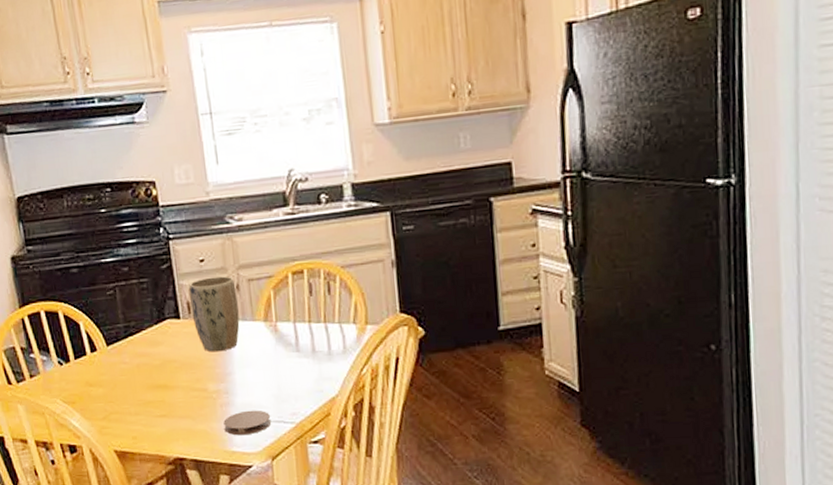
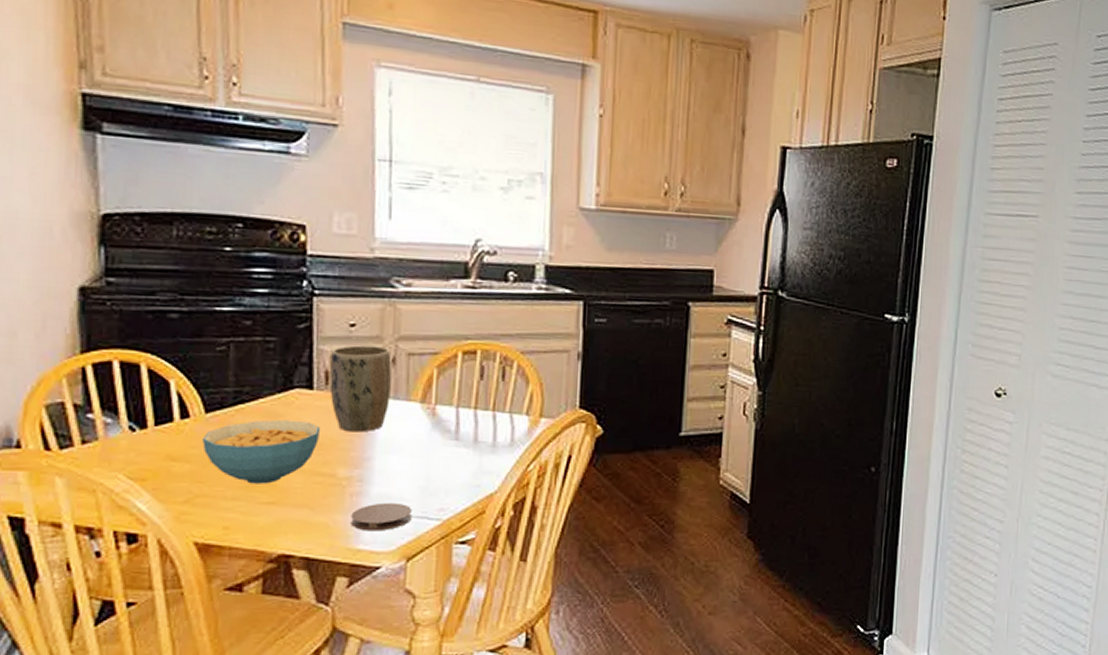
cereal bowl: none [108,346,191,401] -> present [203,419,321,484]

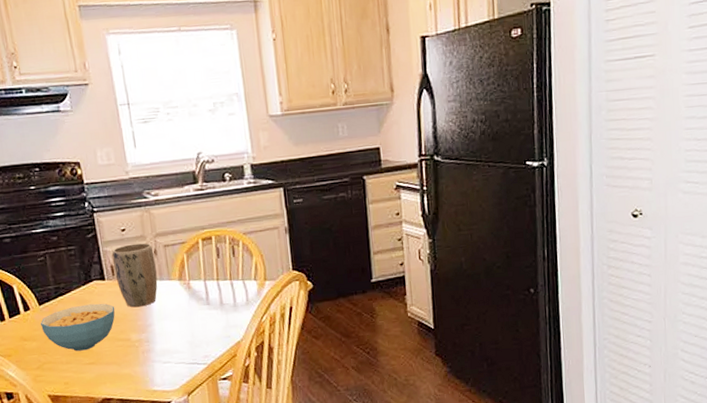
coaster: present [351,502,413,531] -> none [145,354,187,377]

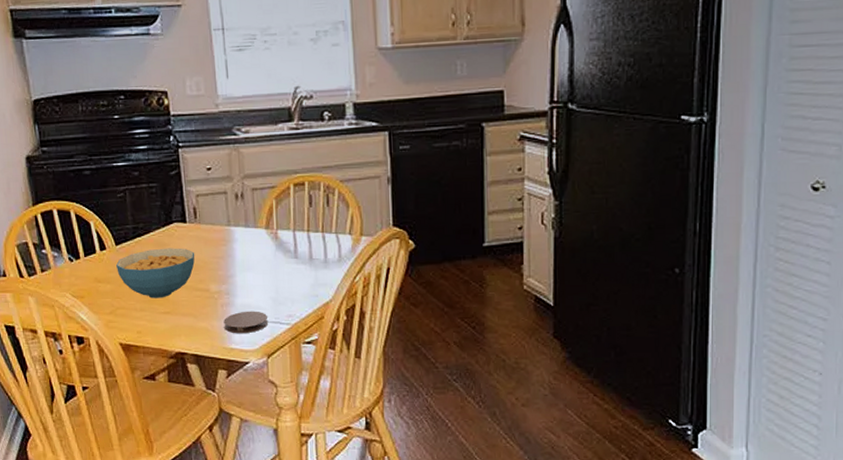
plant pot: present [112,243,158,308] -> none [196,184,243,255]
coaster: none [145,354,187,377] -> present [224,311,269,334]

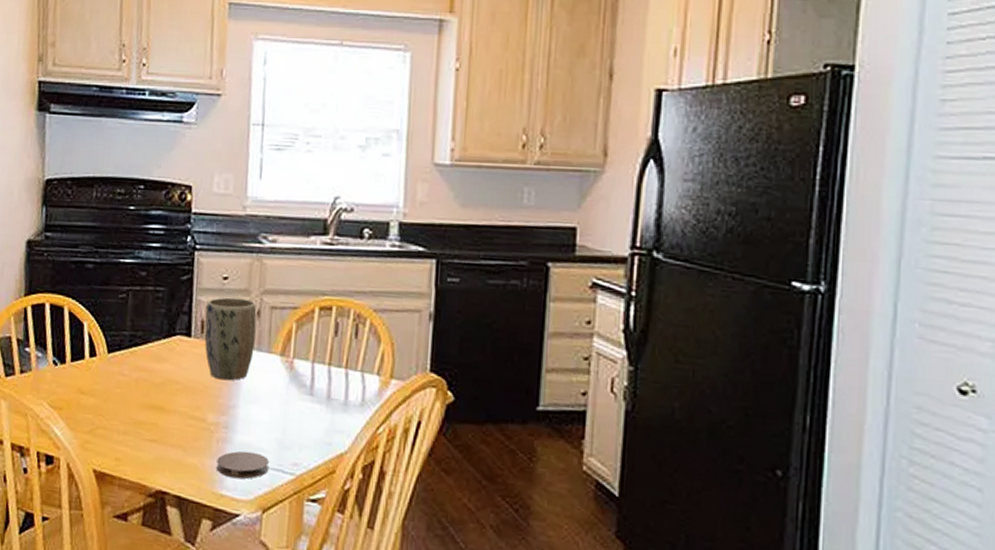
cereal bowl: present [116,248,195,298] -> none [104,363,196,423]
plant pot: none [196,184,243,255] -> present [204,297,257,381]

